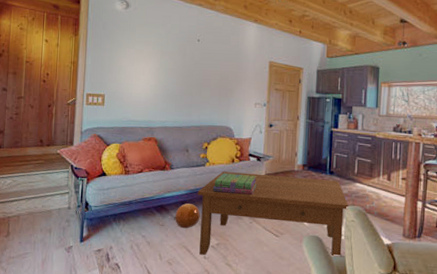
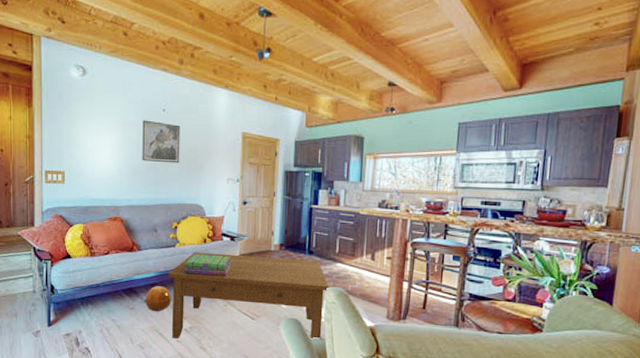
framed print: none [177,49,213,89] -> present [142,120,181,164]

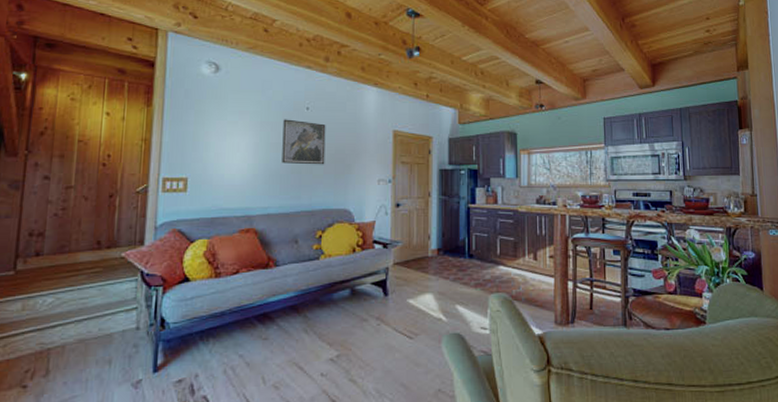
ball: present [144,286,172,312] -> none [281,308,315,341]
coffee table: present [168,252,329,340] -> none [310,263,492,372]
stack of books: present [184,253,231,276] -> none [330,265,384,291]

